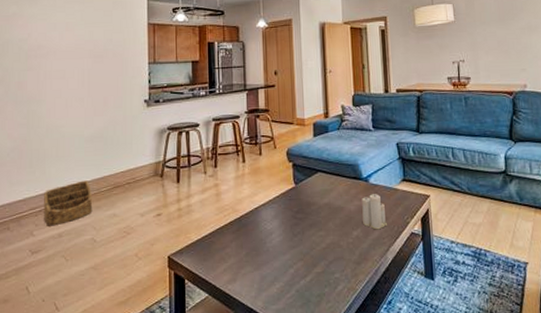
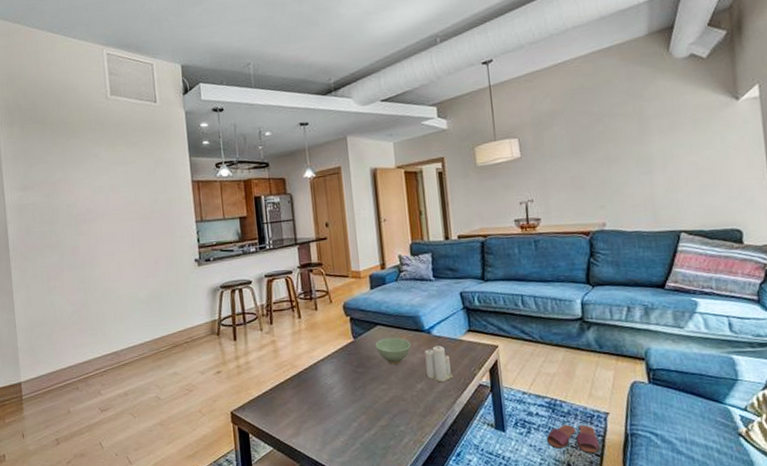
basket: present [44,180,93,226] -> none [107,341,155,386]
bowl: none [315,184,349,211] -> present [375,337,411,365]
slippers: none [472,273,520,302] -> present [547,424,600,453]

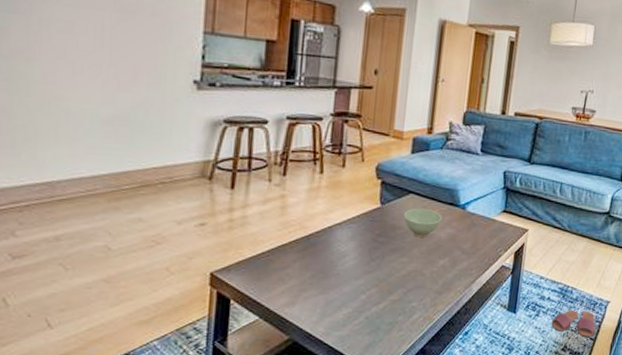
candle: present [425,344,453,383] -> none [451,222,479,261]

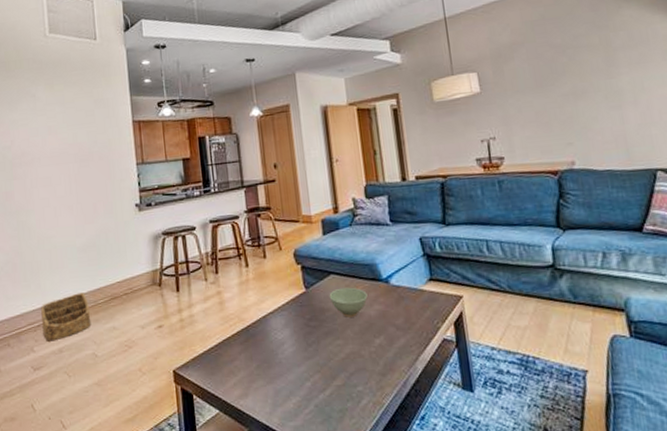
basket: none [32,173,109,226] -> present [41,292,92,342]
slippers: present [552,309,596,337] -> none [520,383,579,416]

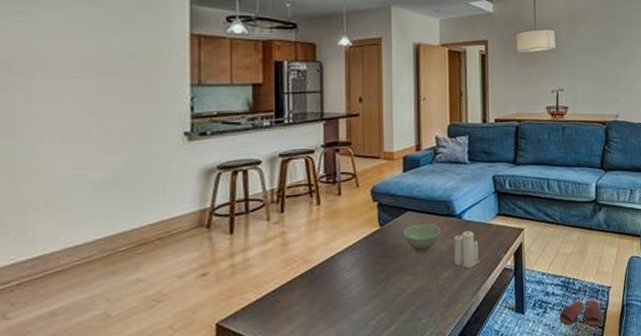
basket: present [41,292,92,342] -> none [25,239,105,304]
candle: none [383,295,414,337] -> present [453,230,480,269]
slippers: none [520,383,579,416] -> present [560,299,602,326]

